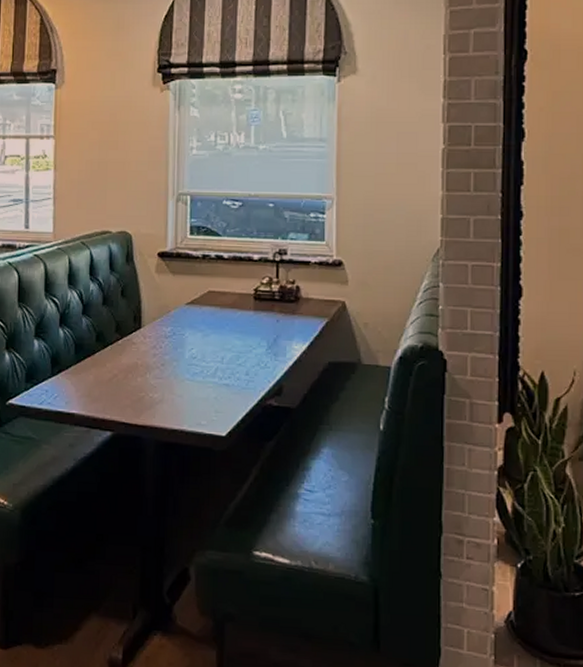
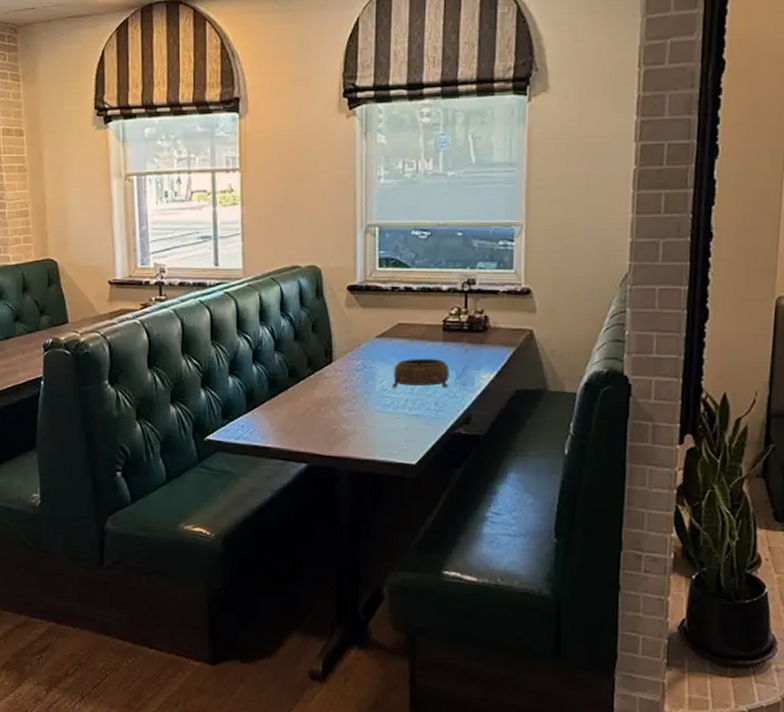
decorative bowl: none [202,327,261,358] -> present [392,359,449,388]

